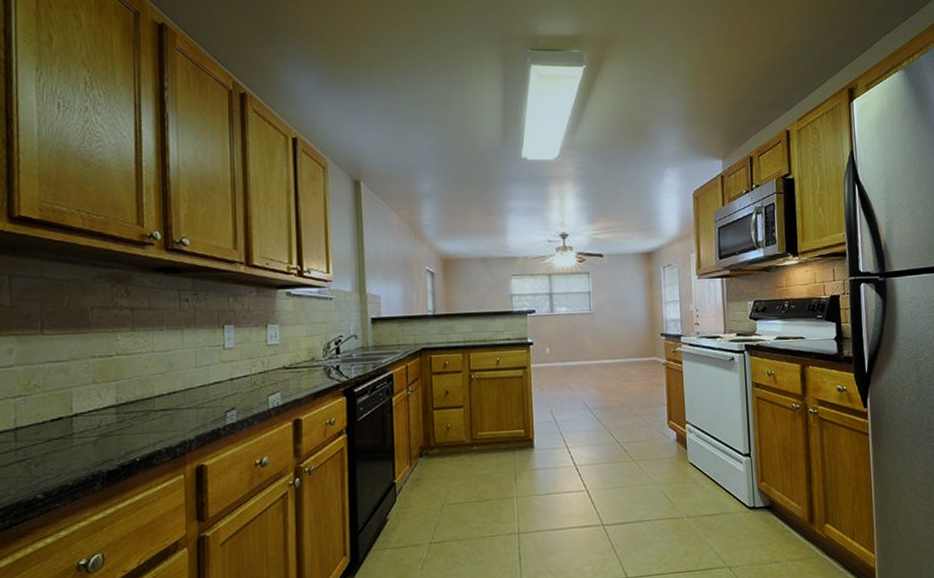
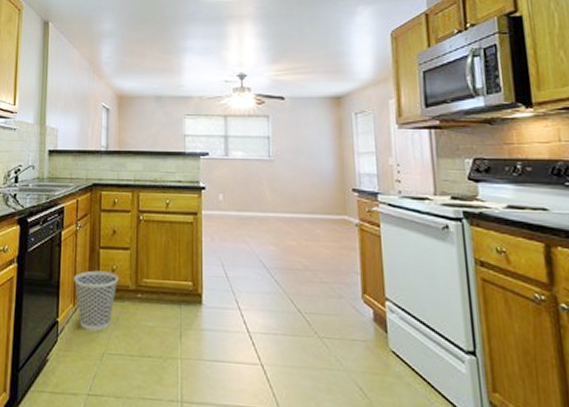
wastebasket: none [409,430,454,487] -> present [74,270,118,331]

